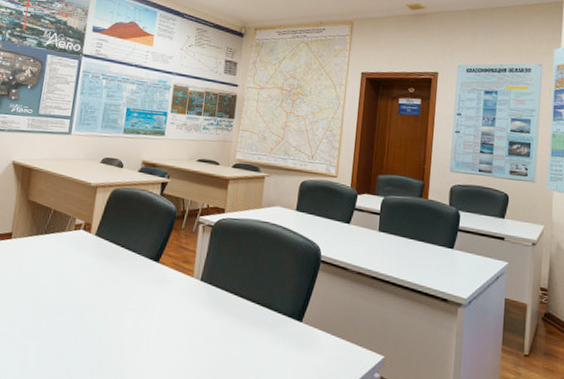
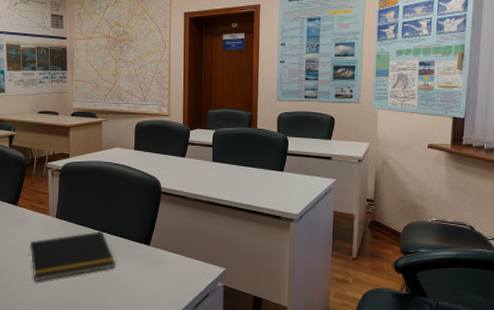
notepad: none [163,299,262,356] -> present [28,230,116,281]

